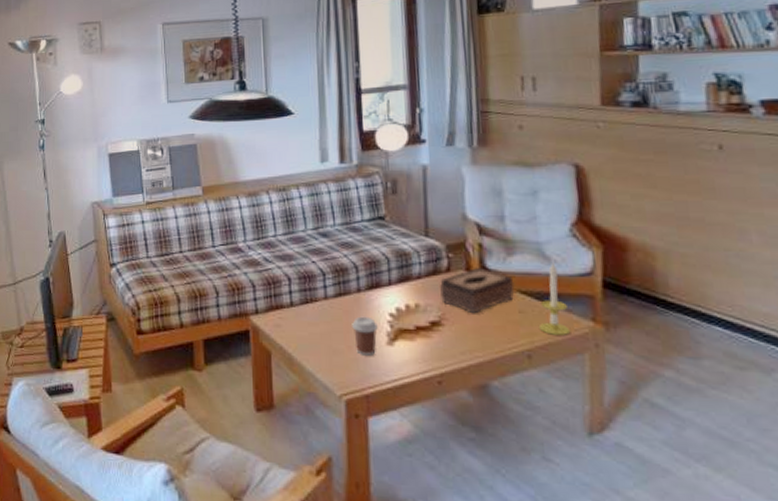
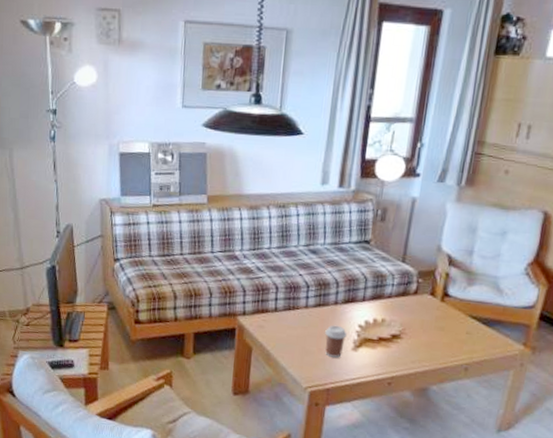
tissue box: present [440,267,515,314] -> none [404,292,468,332]
candle: present [538,262,571,335] -> none [479,295,507,355]

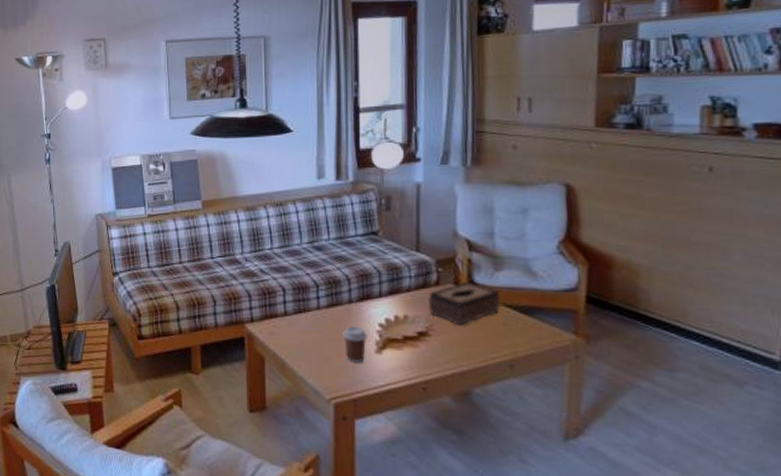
tissue box: none [404,292,468,332] -> present [429,281,501,326]

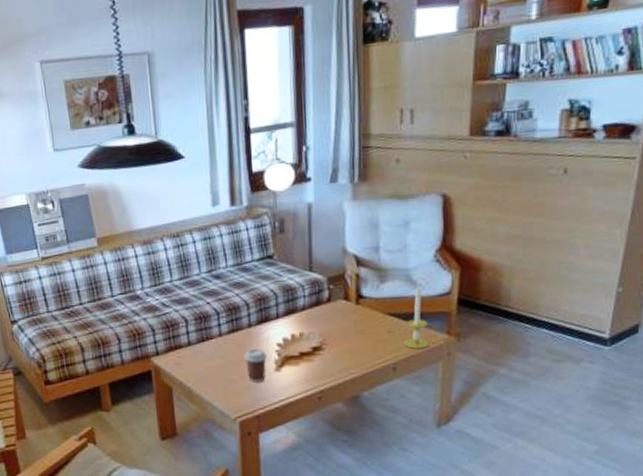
tissue box: present [429,281,501,326] -> none [321,295,385,337]
candle: none [521,278,553,347] -> present [403,286,429,349]

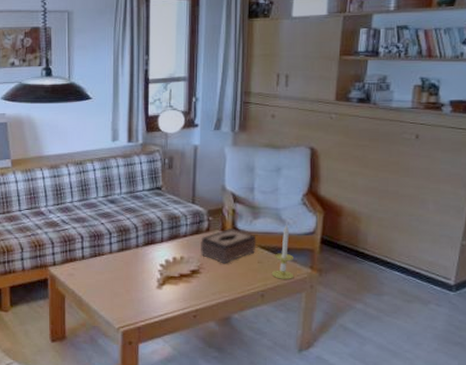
coffee cup: present [244,348,267,382] -> none [130,266,150,297]
tissue box: none [321,295,385,337] -> present [201,228,257,264]

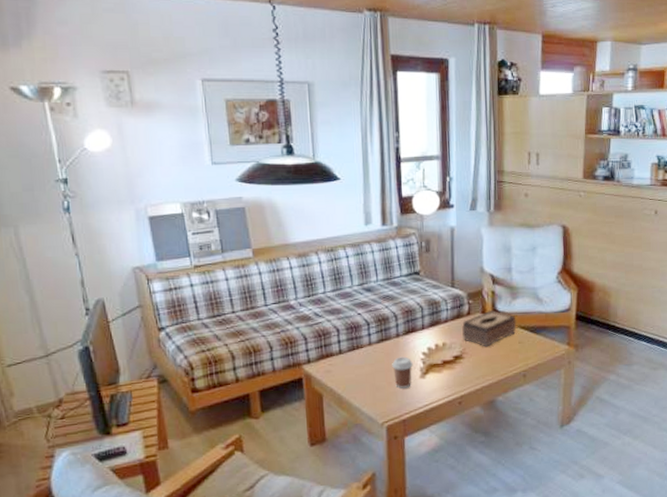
coffee cup: none [130,266,150,297] -> present [392,356,413,389]
candle: present [271,224,294,279] -> none [531,303,553,358]

